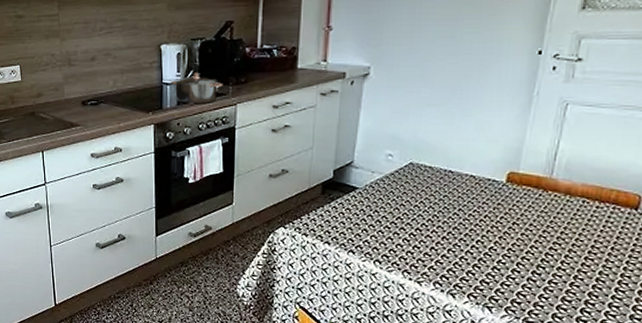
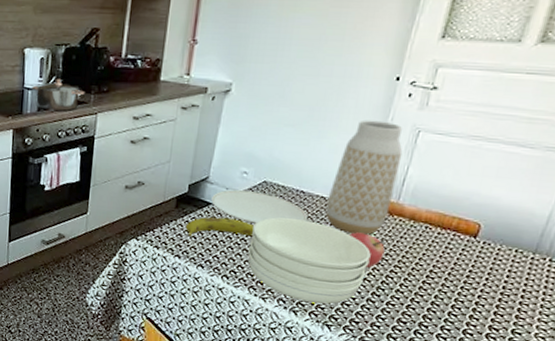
fruit: none [333,201,404,223] -> present [185,216,255,237]
plate: none [358,173,458,206] -> present [211,190,308,224]
bowl: none [399,198,528,286] -> present [247,217,371,305]
vase: none [476,95,552,212] -> present [325,120,403,235]
fruit: none [501,210,542,247] -> present [348,232,385,269]

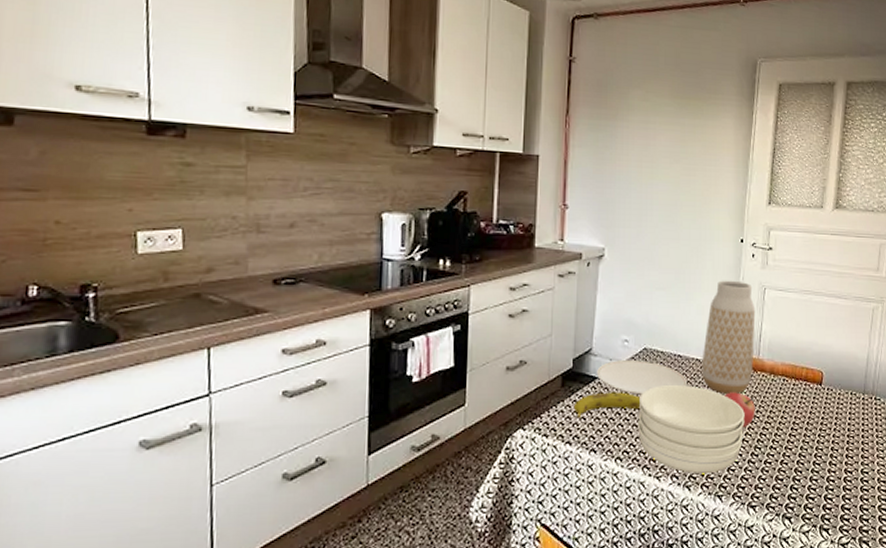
cooking pot: present [32,78,85,112] -> none [392,247,455,286]

